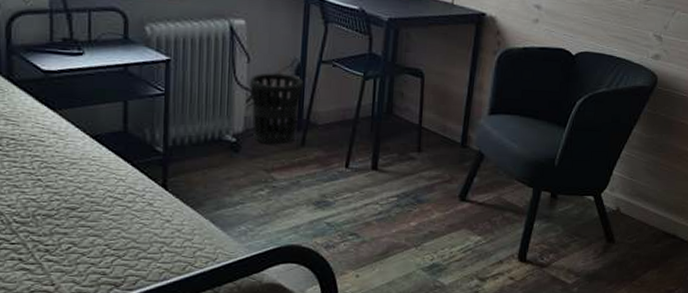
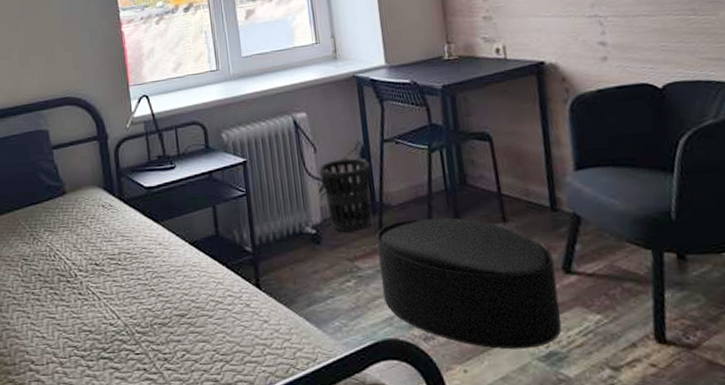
ottoman: none [293,139,454,260] -> present [376,218,562,350]

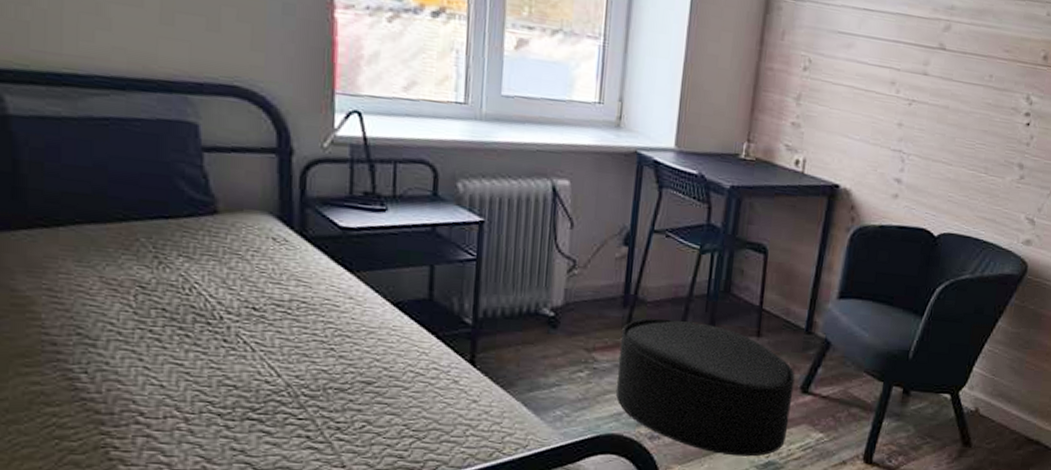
wastebasket: present [318,158,372,233] -> none [571,240,633,322]

